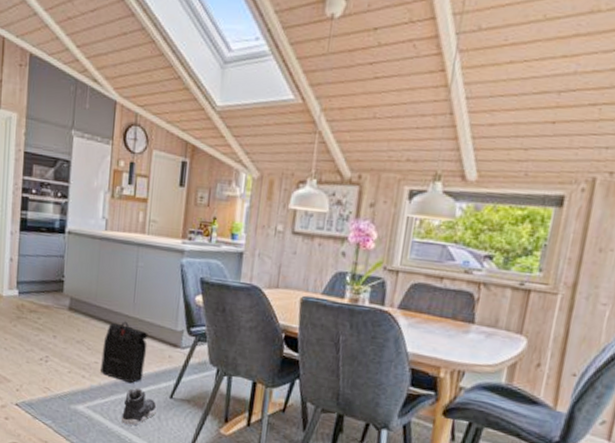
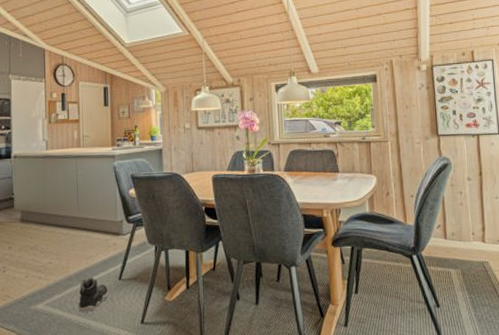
backpack: present [100,321,148,384] -> none [54,222,94,275]

